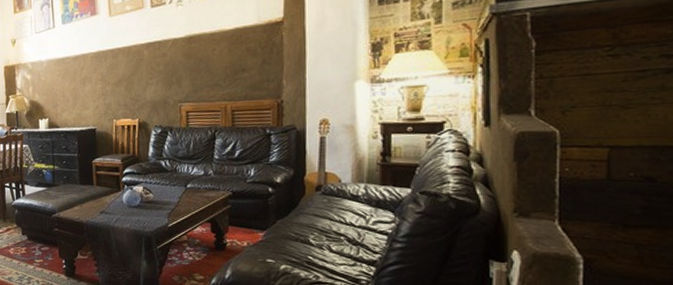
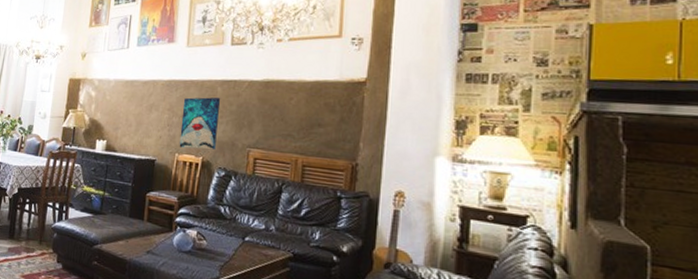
wall art: none [113,61,149,113] -> present [179,97,221,151]

